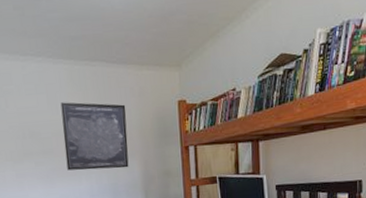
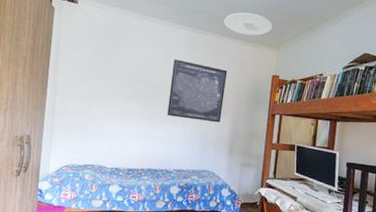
ceiling light: none [109,28,169,58] -> present [224,12,273,36]

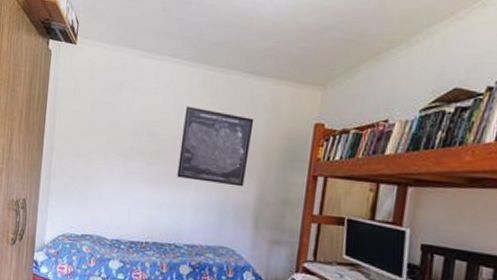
ceiling light: present [224,12,273,36] -> none [250,41,318,72]

